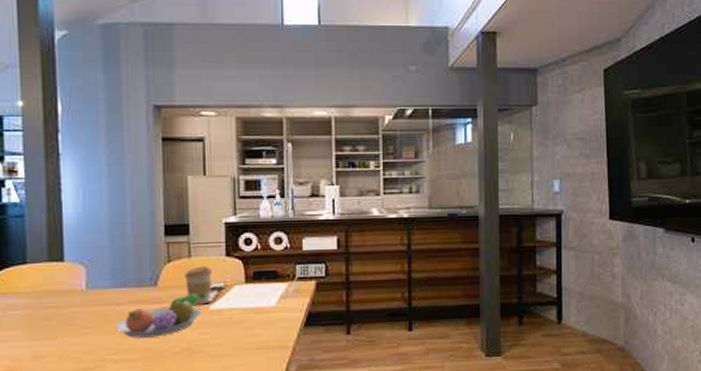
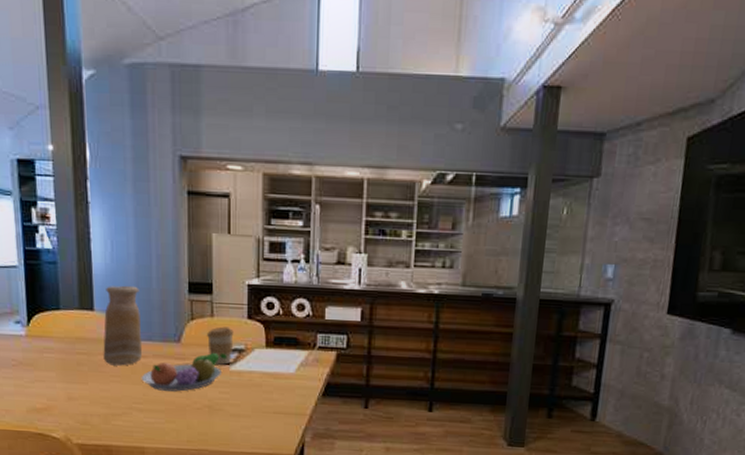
vase: none [74,233,117,317] -> present [103,285,143,366]

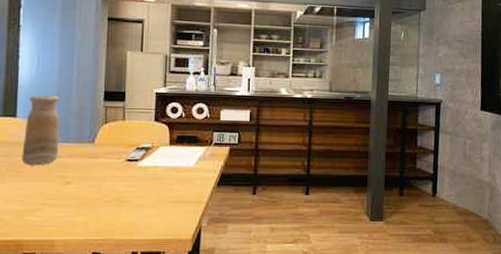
fruit bowl: present [141,353,227,392] -> none [55,152,135,187]
coffee cup: present [206,326,234,365] -> none [117,128,142,161]

